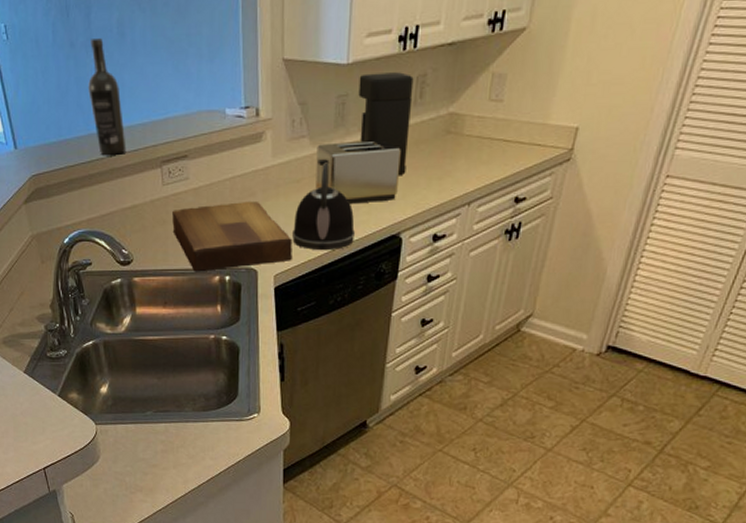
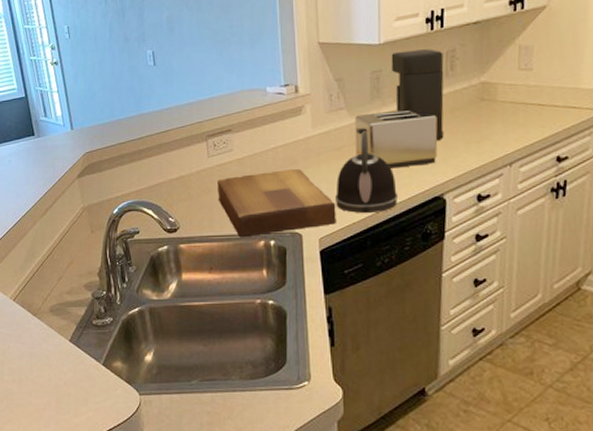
wine bottle: present [88,37,126,155] -> none [140,32,174,132]

